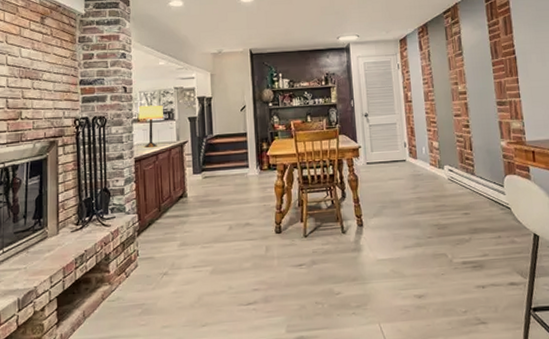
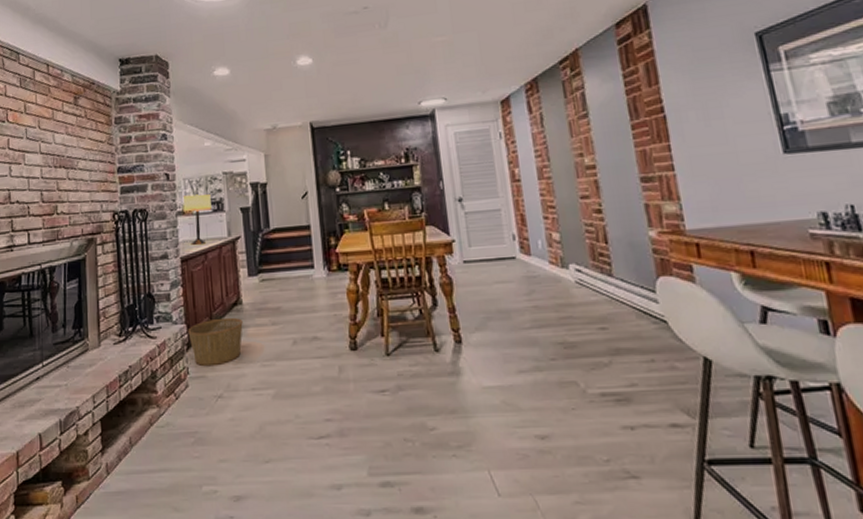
basket: none [139,208,187,249] -> present [188,317,243,367]

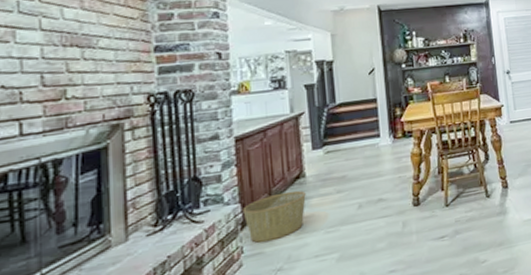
table lamp: present [182,194,212,245] -> none [238,72,272,124]

